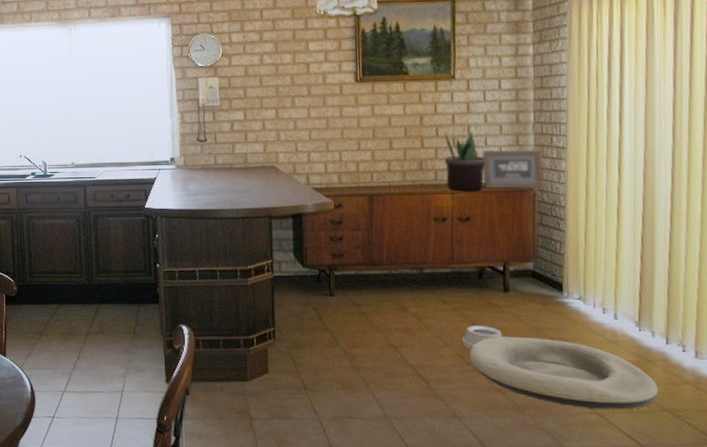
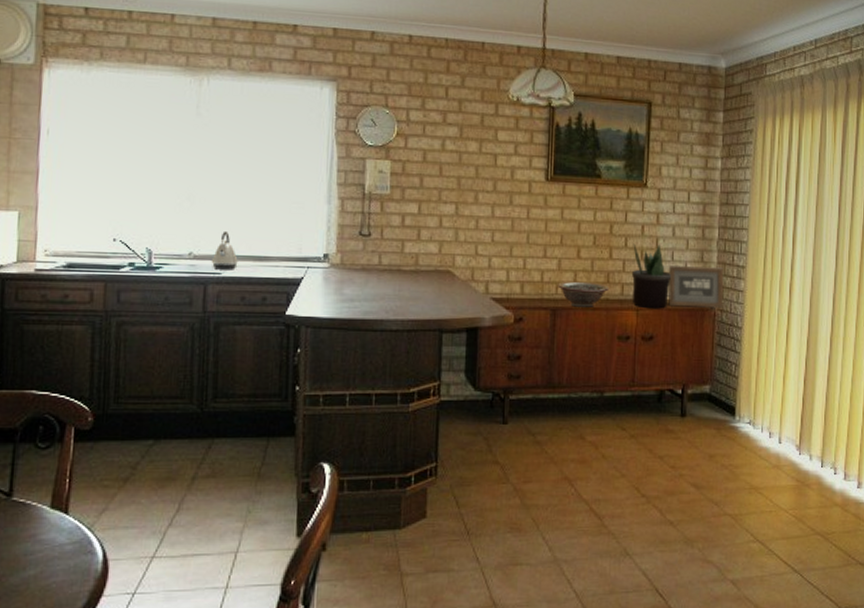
kettle: none [88,144,107,175] -> present [212,230,238,270]
decorative bowl: none [371,169,423,194] -> present [556,281,610,309]
pet bowl: present [461,326,503,350] -> none [637,454,677,480]
dog bed: present [470,336,659,410] -> none [645,464,813,537]

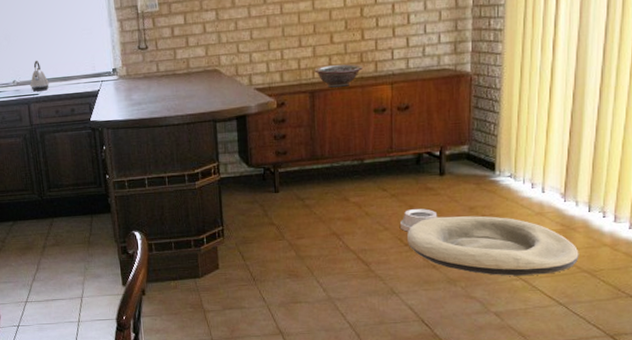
planter: present [632,243,672,309] -> none [384,20,425,82]
pet bowl: none [637,454,677,480] -> present [399,209,438,232]
dog bed: none [645,464,813,537] -> present [407,216,579,276]
picture frame: present [668,266,724,309] -> none [422,33,480,77]

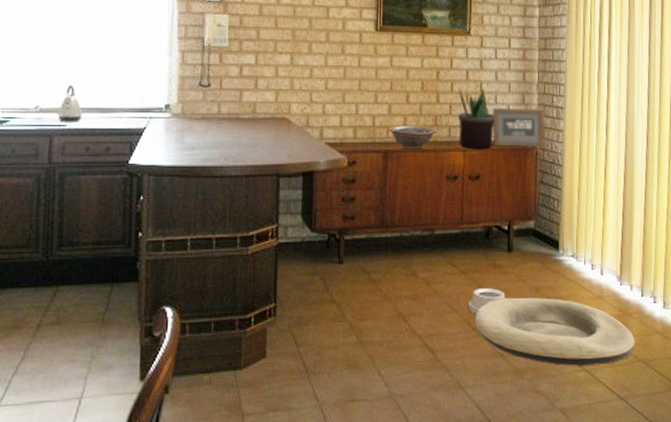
planter: none [384,20,425,82] -> present [458,88,496,150]
picture frame: none [422,33,480,77] -> present [493,108,545,148]

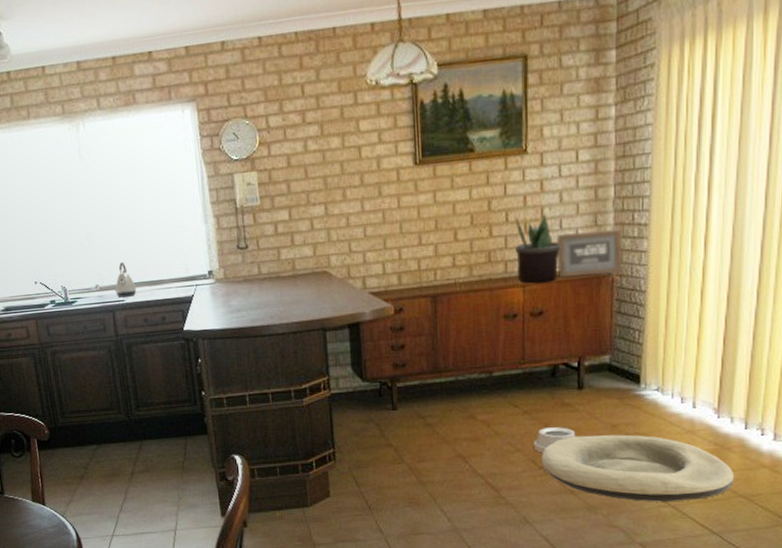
decorative bowl: present [387,125,438,151] -> none [435,264,492,292]

